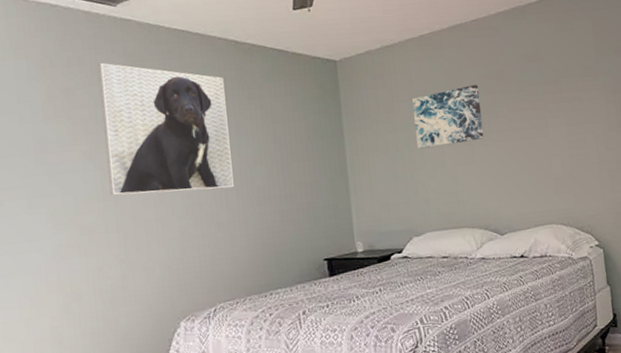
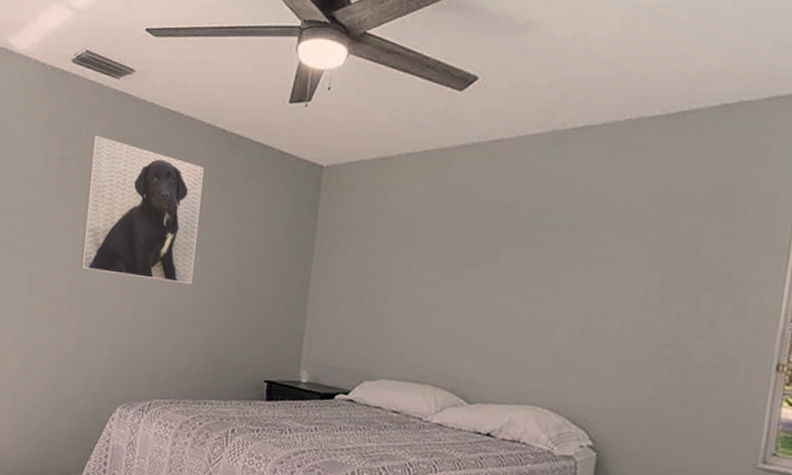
wall art: present [412,85,484,149] -> none [392,219,483,286]

